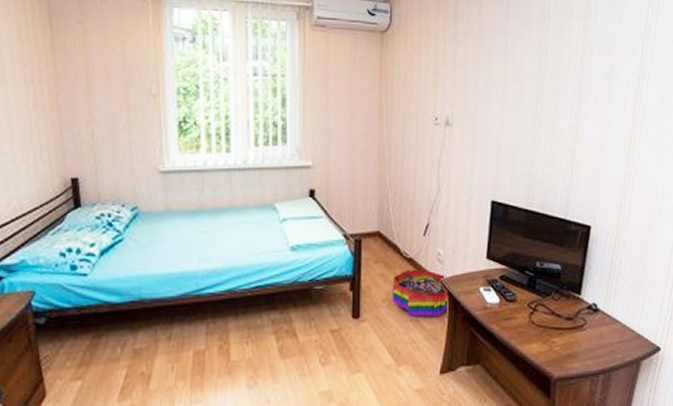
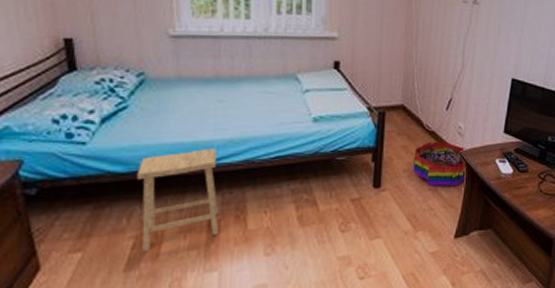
footstool: none [130,278,204,382] -> present [136,148,219,252]

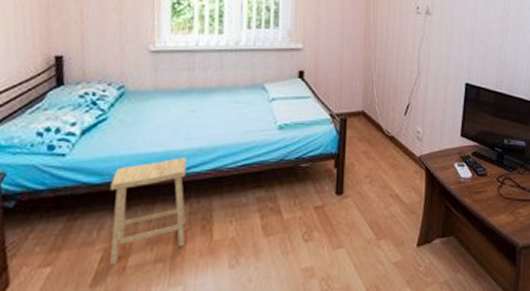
storage bin: present [413,141,467,187] -> none [374,146,427,192]

